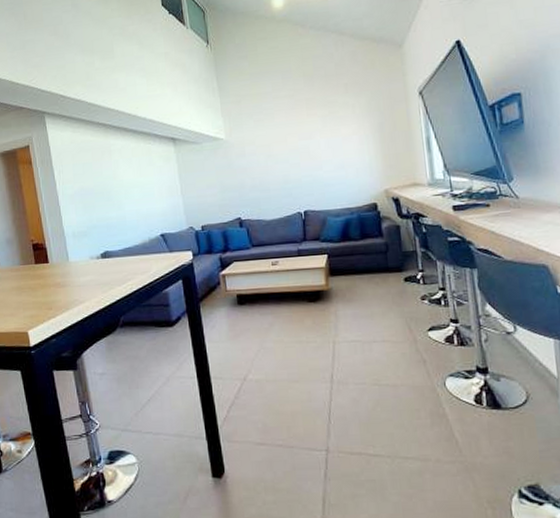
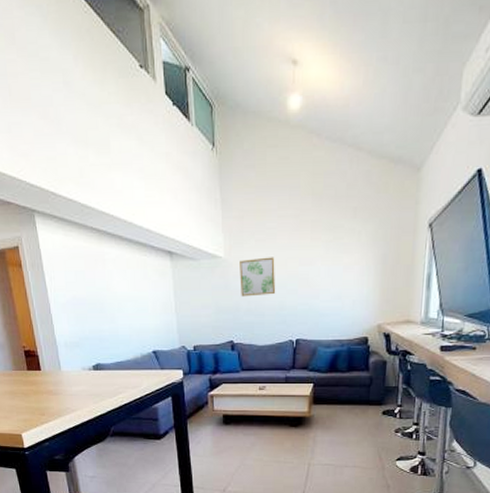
wall art: none [240,134,279,174] -> present [240,257,276,297]

